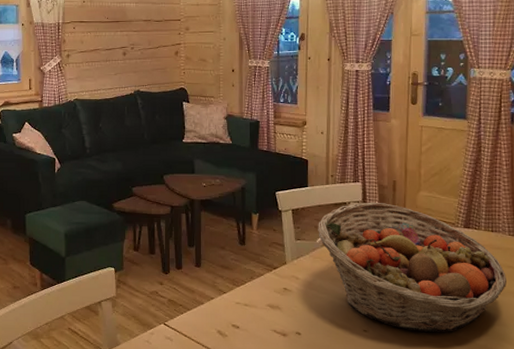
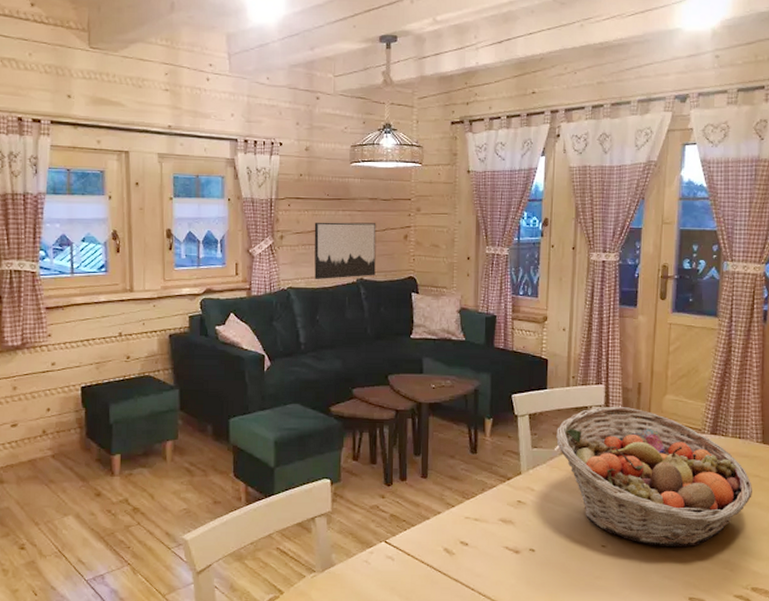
wall art: none [96,41,151,93] -> present [314,222,377,280]

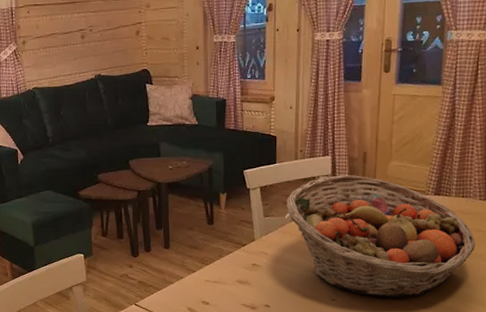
wall art: present [314,222,377,280] -> none [52,22,112,79]

